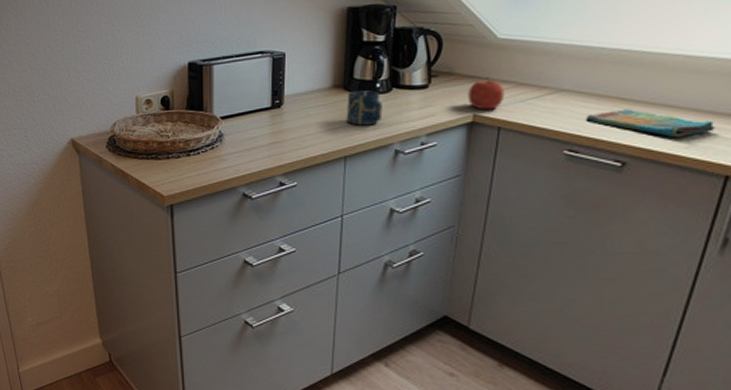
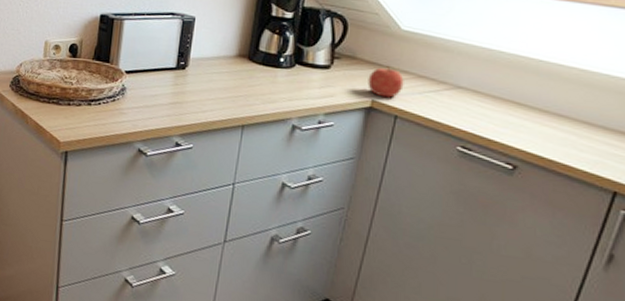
cup: present [346,90,383,126] -> none [247,62,285,98]
dish towel: present [585,109,716,138] -> none [480,113,607,148]

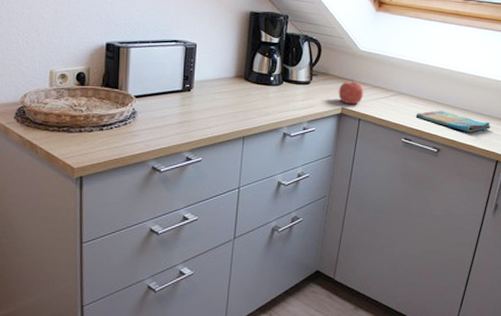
dish towel: none [480,113,607,148] -> present [416,110,491,133]

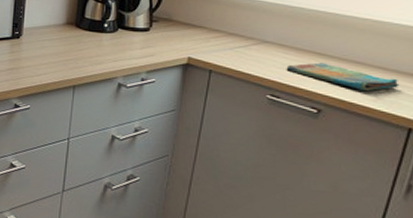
fruit: present [338,80,364,105] -> none [184,26,216,54]

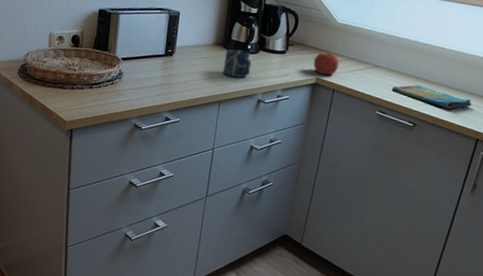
cup: none [76,29,109,60] -> present [223,49,251,78]
fruit: none [184,26,216,54] -> present [313,51,339,76]

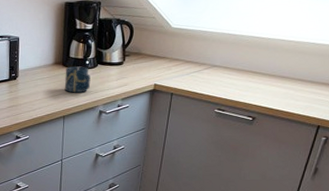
fruit: present [313,51,339,76] -> none [150,57,176,81]
dish towel: present [392,85,472,109] -> none [230,79,313,100]

